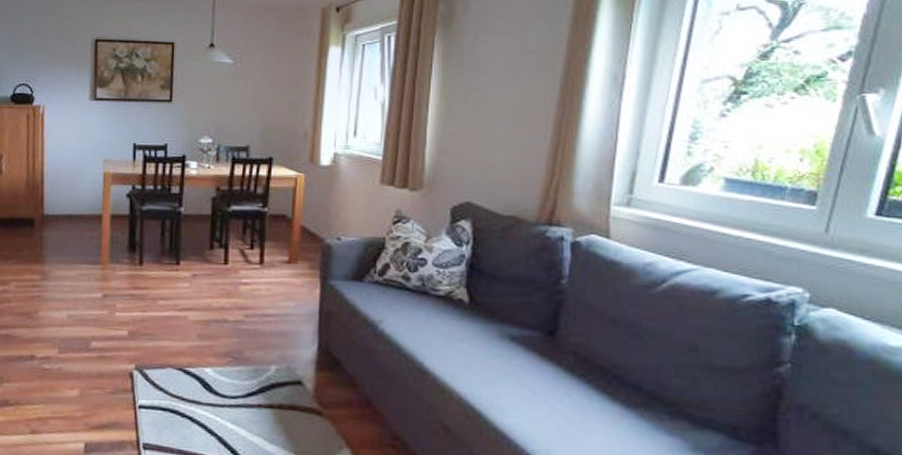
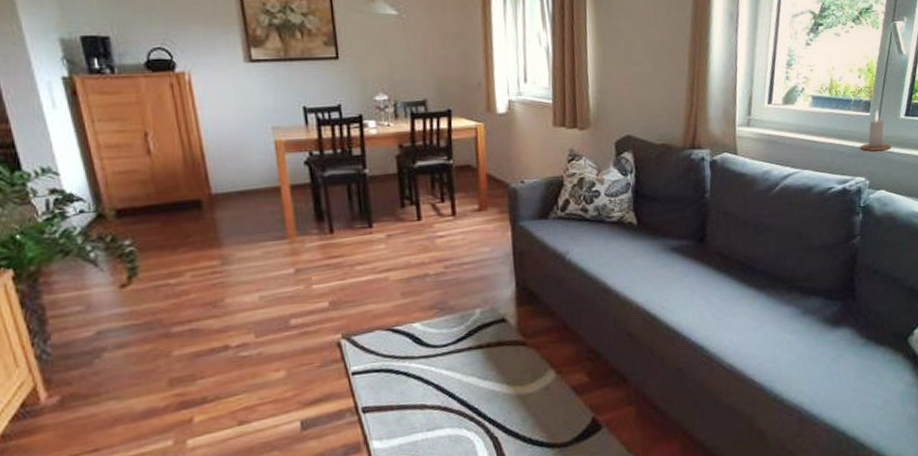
candle: none [797,204,849,257] -> present [860,110,891,152]

